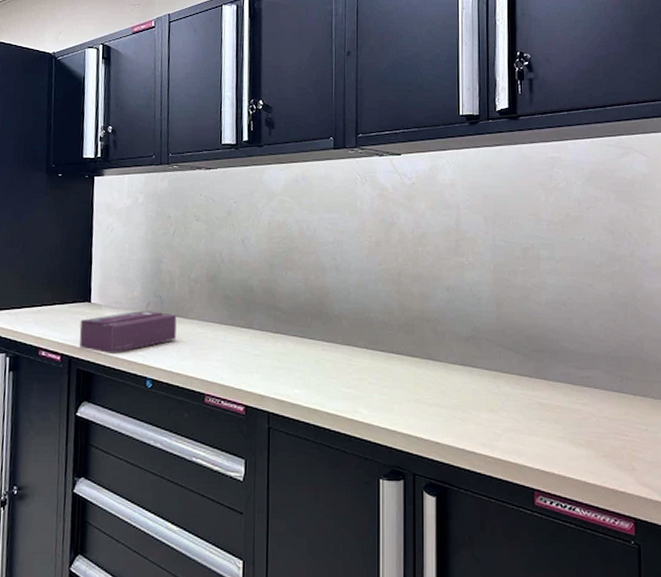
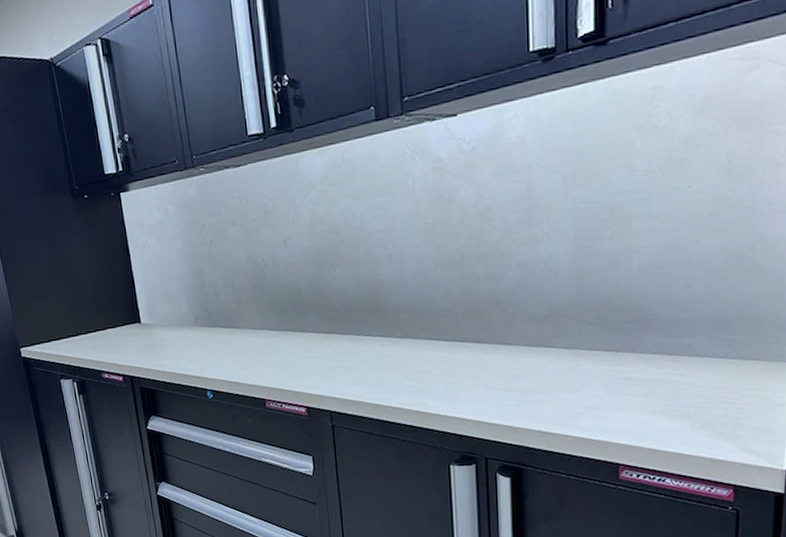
tissue box: present [79,309,177,355] -> none [134,324,229,371]

